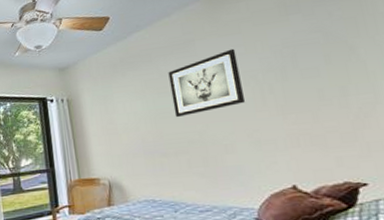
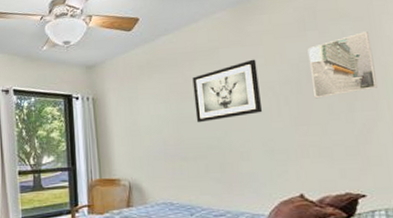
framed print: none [291,10,373,85] -> present [307,31,377,99]

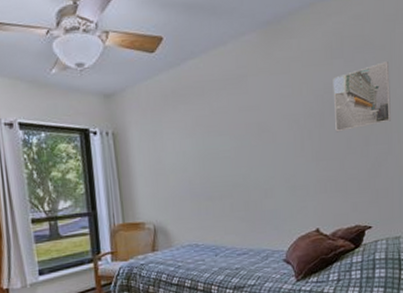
wall art: present [192,59,263,123] -> none [219,89,287,160]

